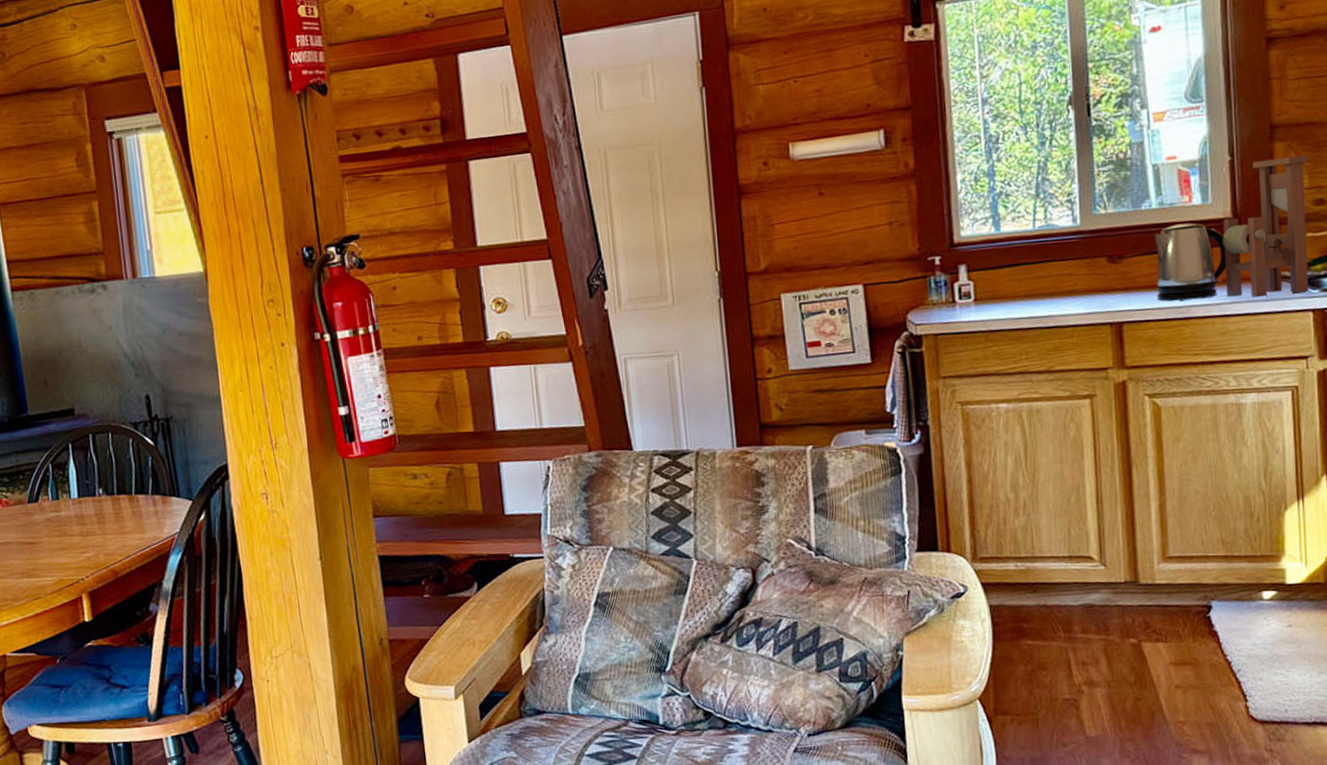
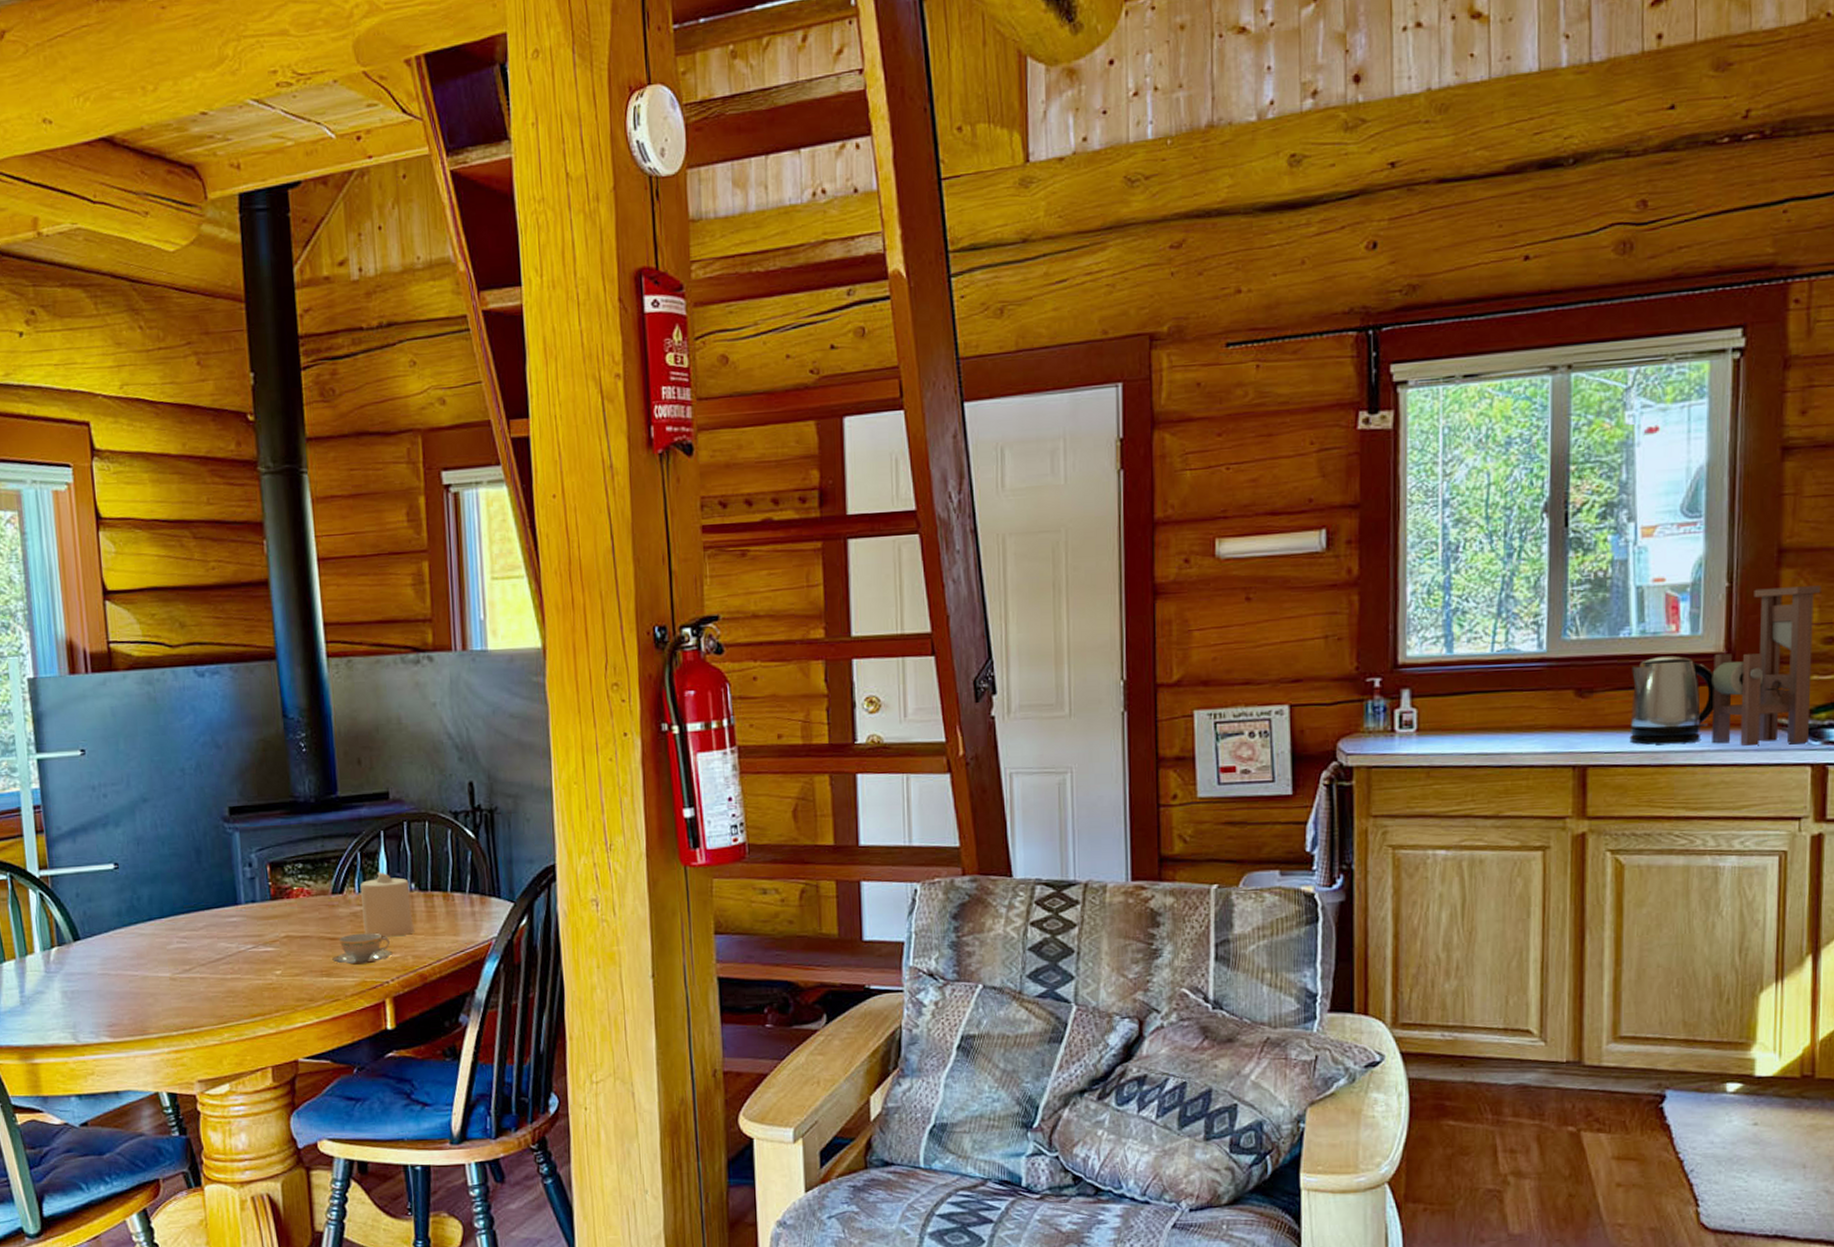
teacup: none [31,535,86,566] -> present [332,932,393,965]
candle: none [53,480,105,539] -> present [361,872,415,937]

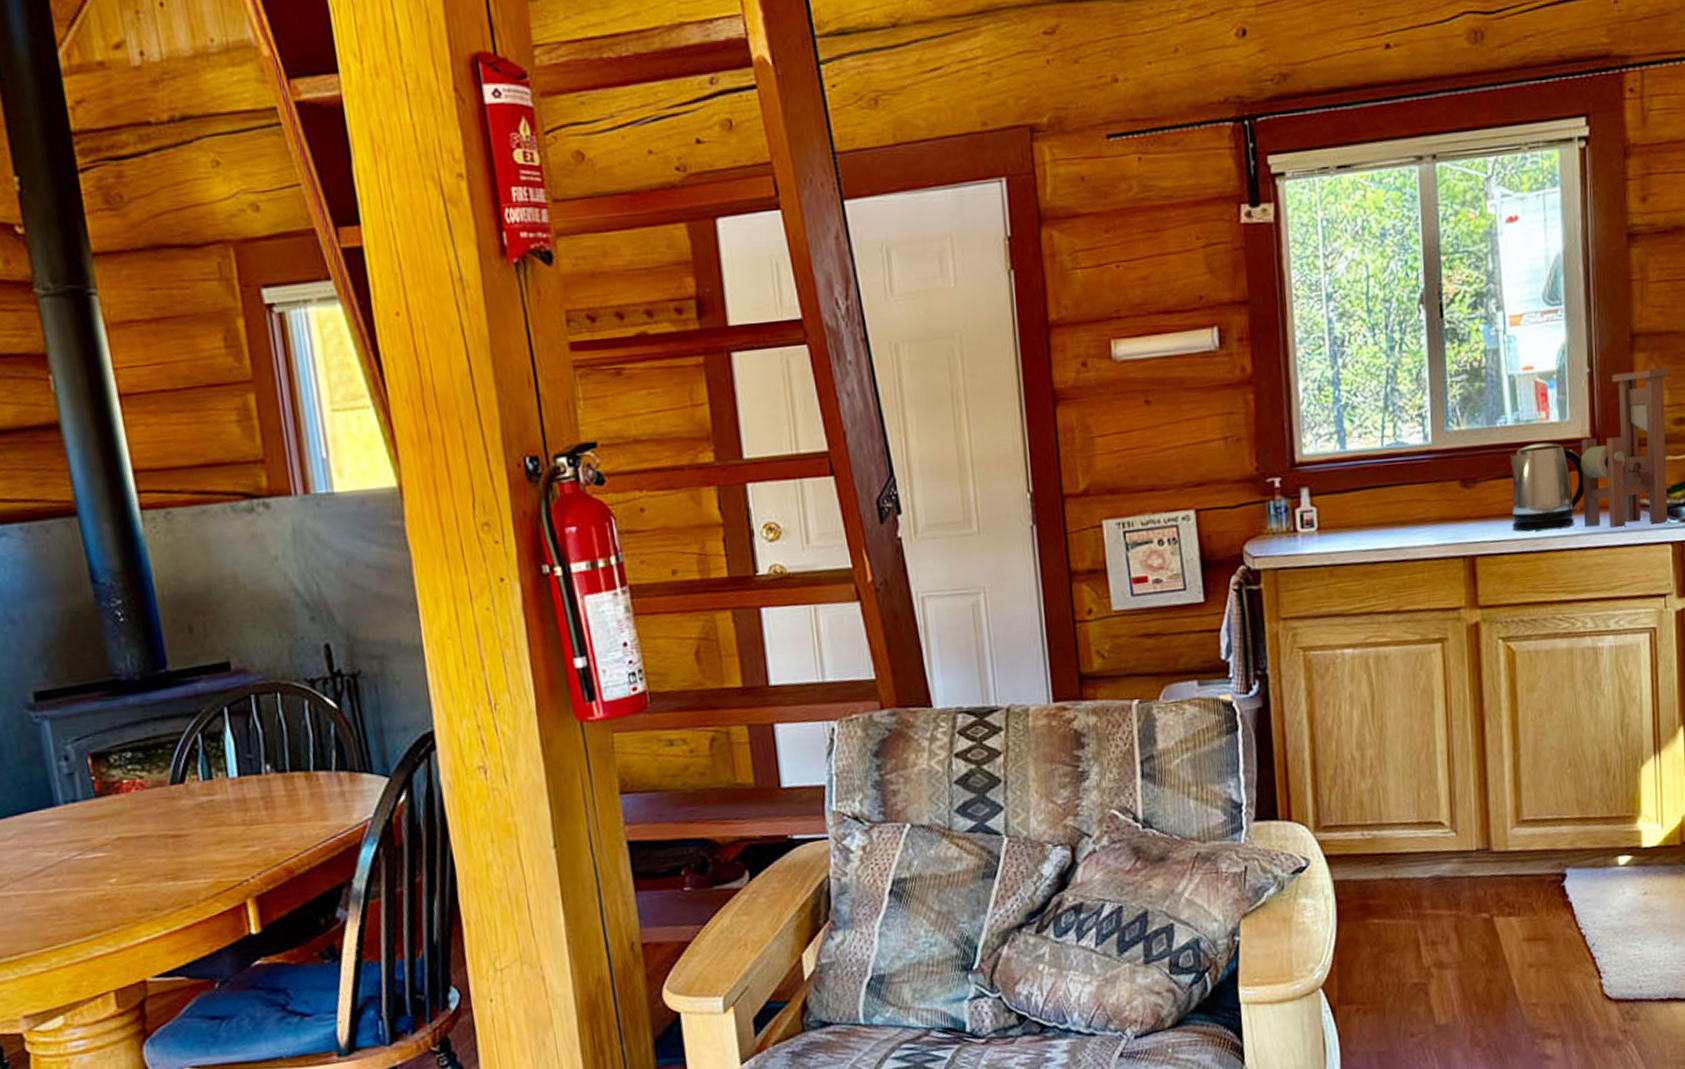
teacup: present [332,932,393,965] -> none [177,825,251,865]
candle: present [361,872,415,937] -> none [205,754,275,830]

